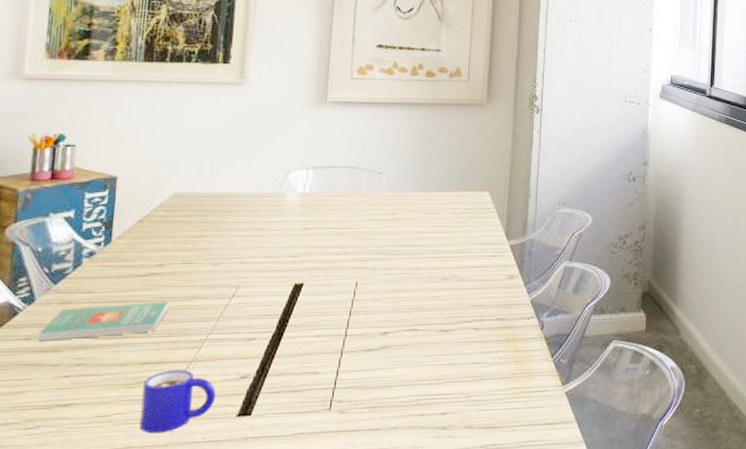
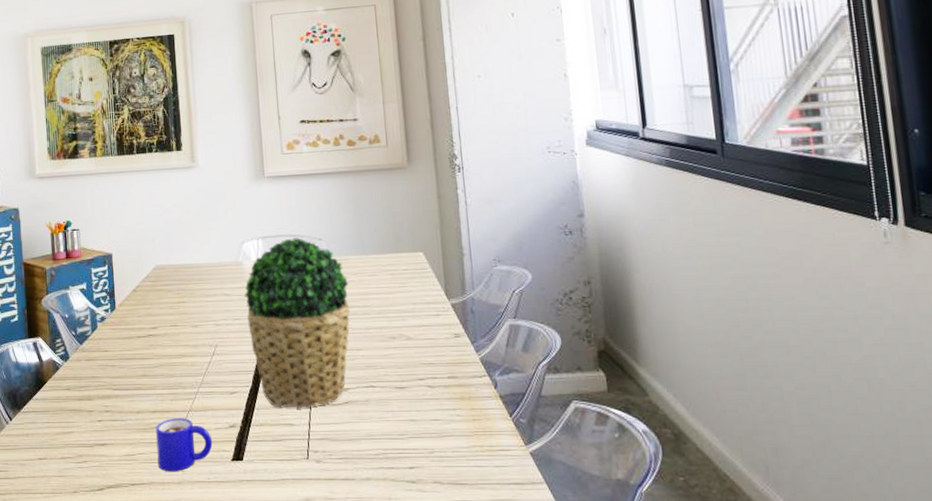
book: present [38,301,169,341] -> none [75,359,166,391]
potted plant: none [281,170,405,355] -> present [244,238,350,408]

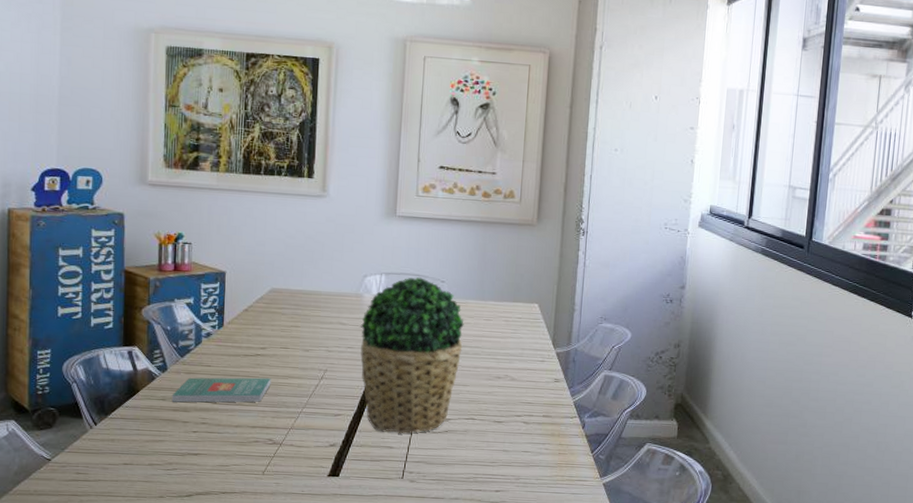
book: none [75,359,166,391] -> present [171,377,271,403]
mug: present [156,418,213,472] -> none [252,434,311,483]

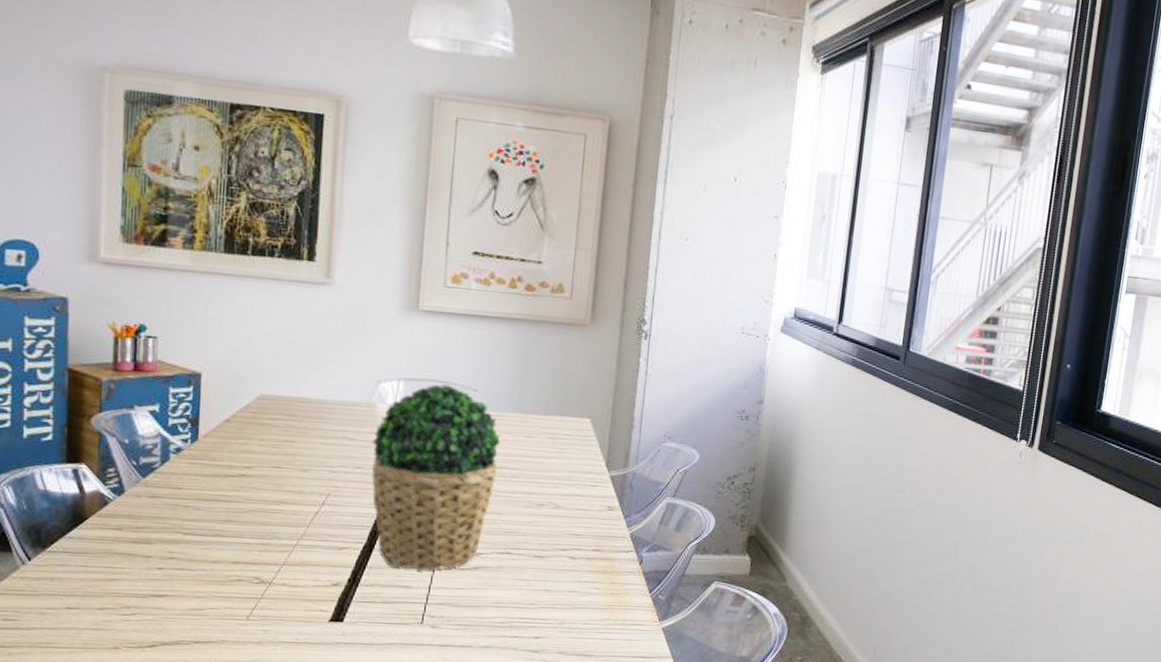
book: present [171,377,271,403] -> none [129,502,259,533]

